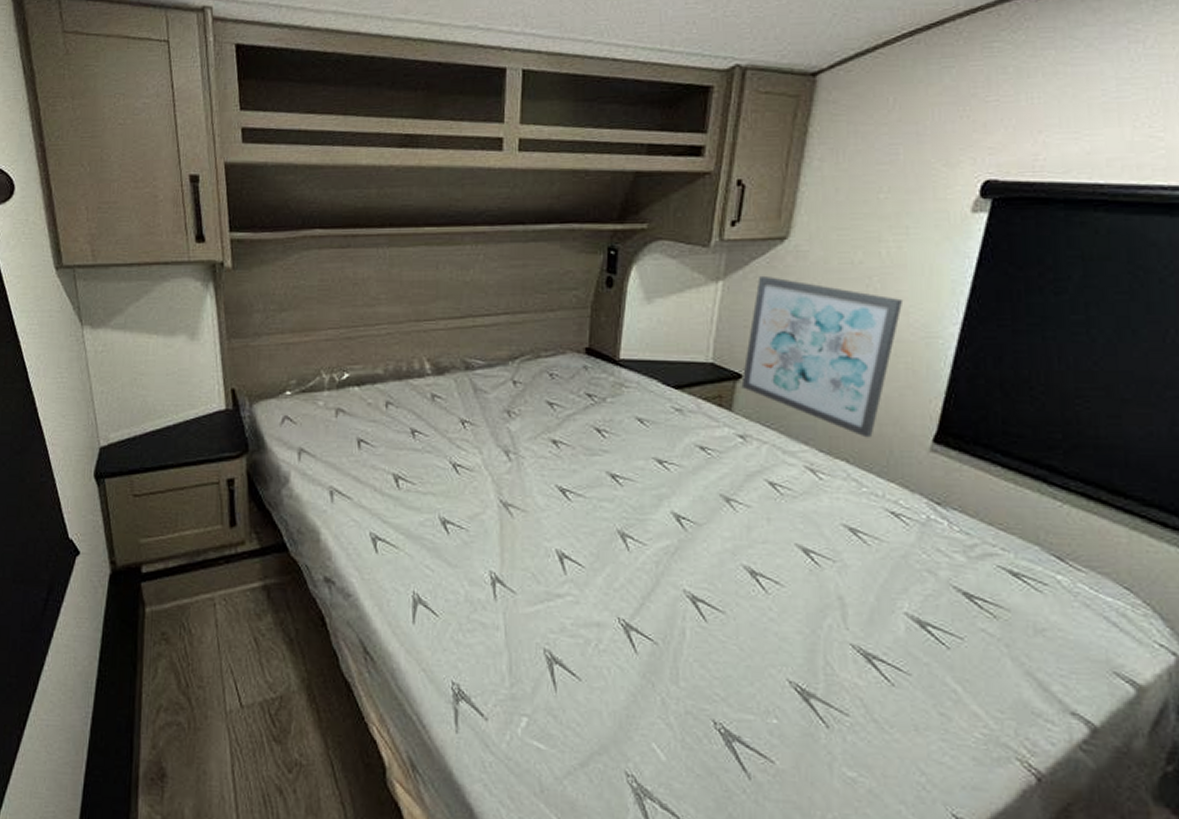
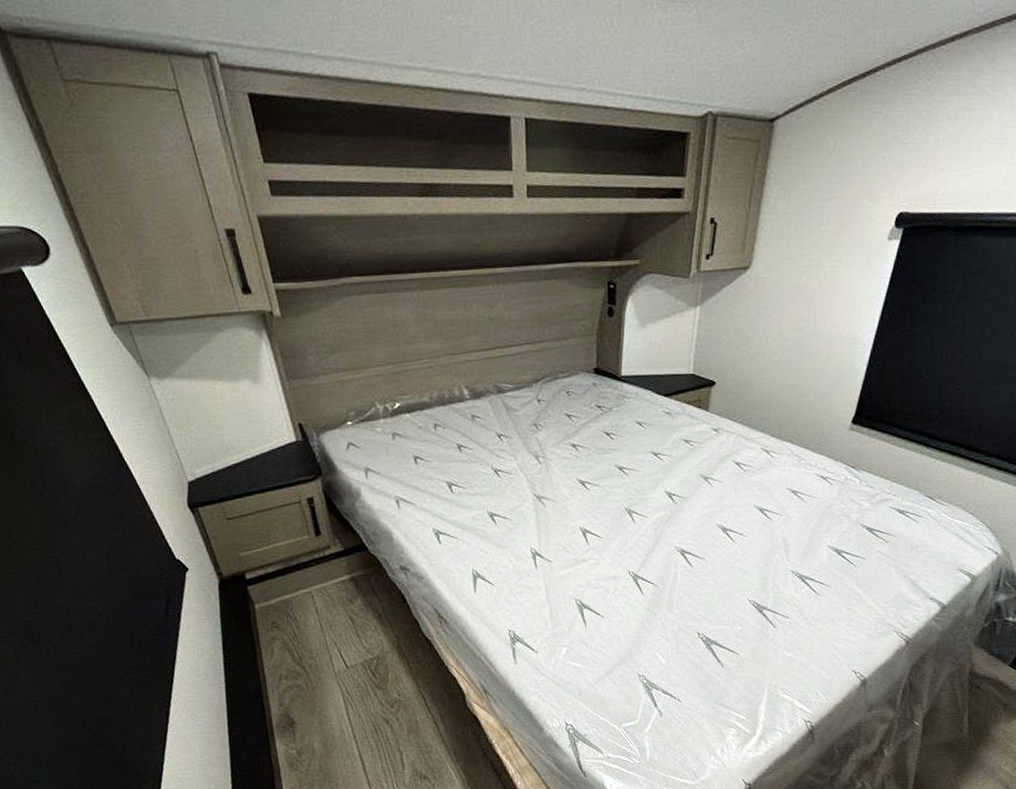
wall art: present [741,275,904,438] -> none [715,300,835,424]

